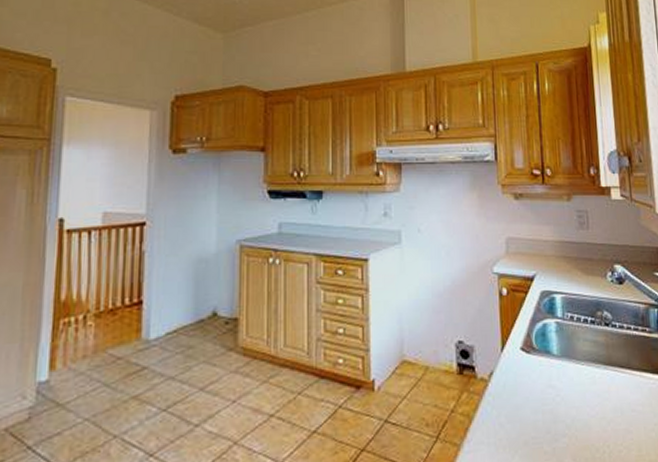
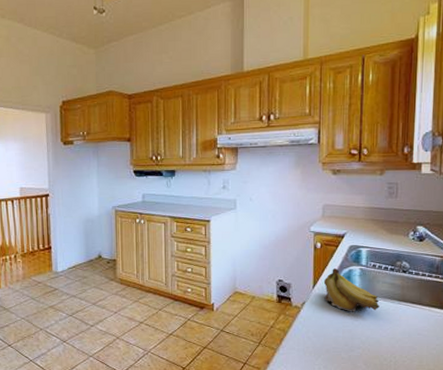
fruit: none [514,323,583,383] -> present [323,268,380,312]

